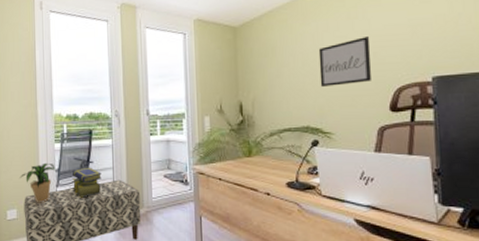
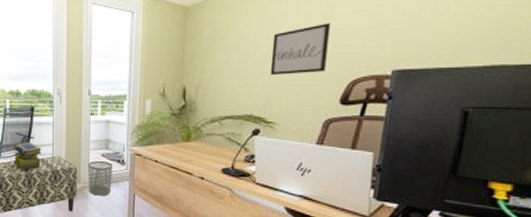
waste bin: none [151,182,177,220] -> present [88,160,113,196]

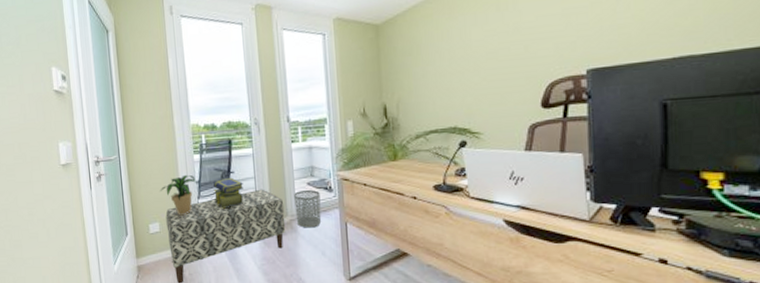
wall art: present [270,23,332,76] -> none [466,29,523,86]

